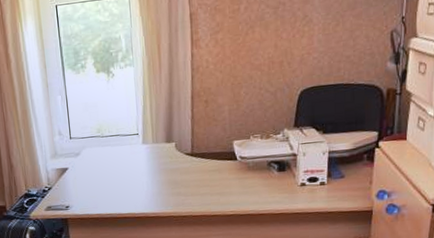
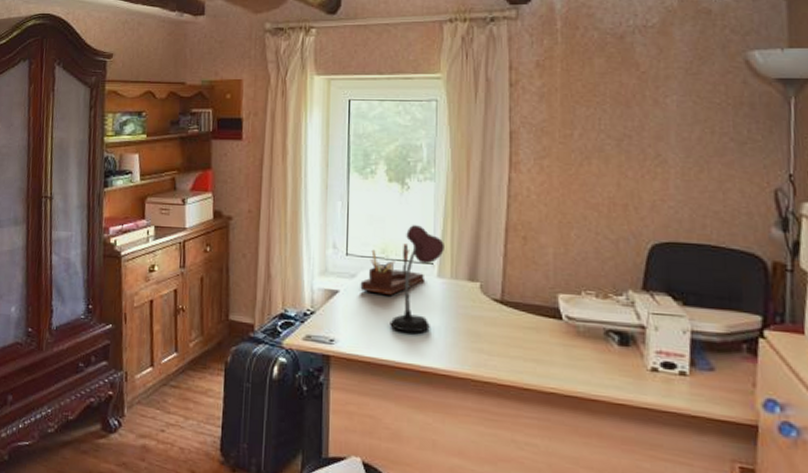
desk organizer: none [84,122,132,165] -> present [360,244,424,295]
desk lamp: none [110,105,146,191] -> present [390,225,444,333]

